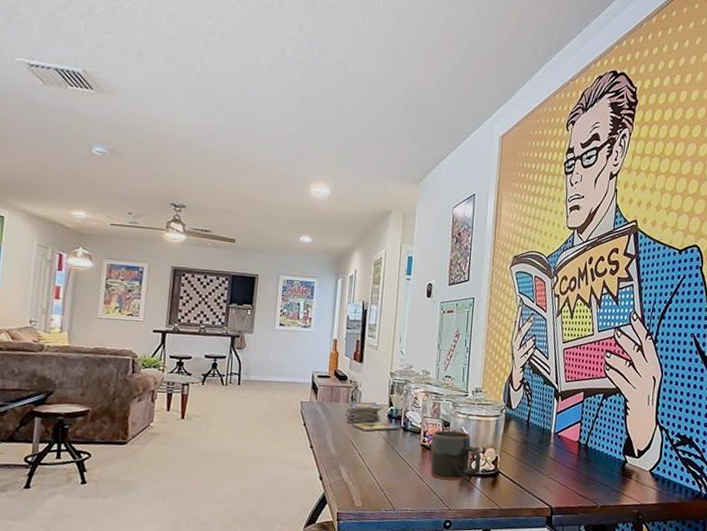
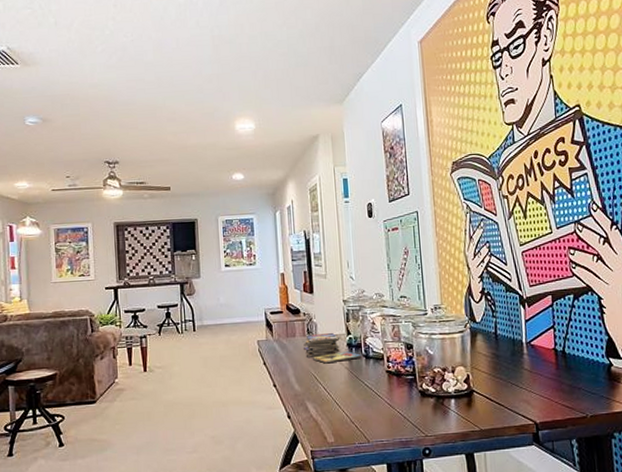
mug: present [430,430,482,481] -> none [395,352,453,406]

